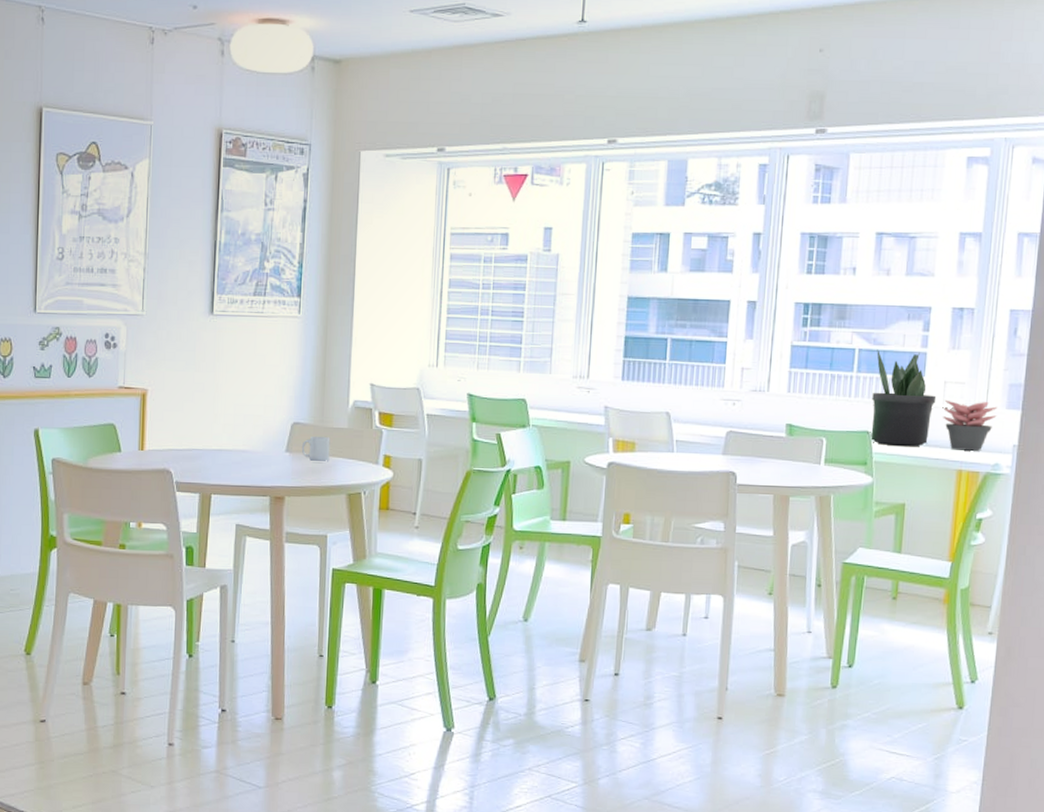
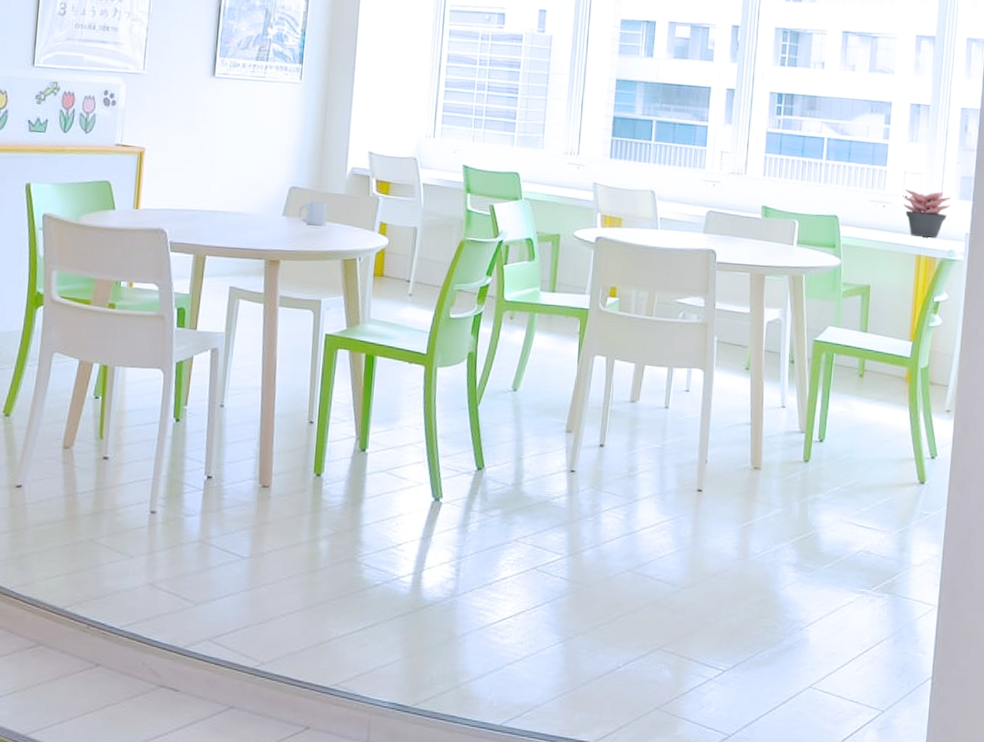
planter: present [871,349,937,447] -> none [839,139,897,232]

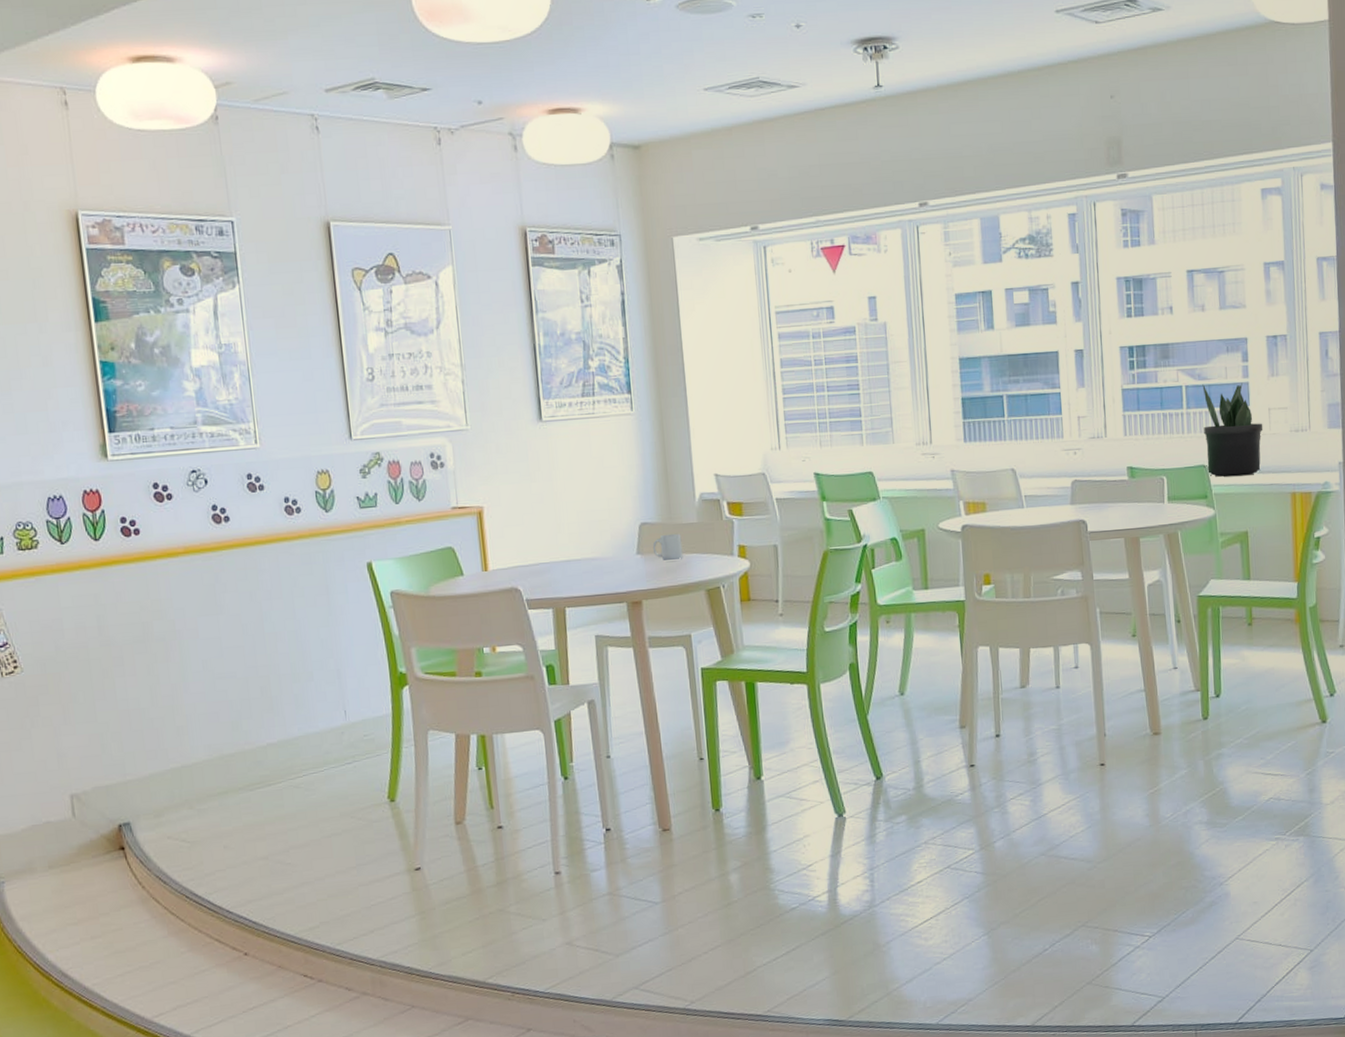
planter: none [839,139,897,232] -> present [1202,382,1263,477]
succulent plant: present [903,188,952,238] -> none [1271,423,1321,474]

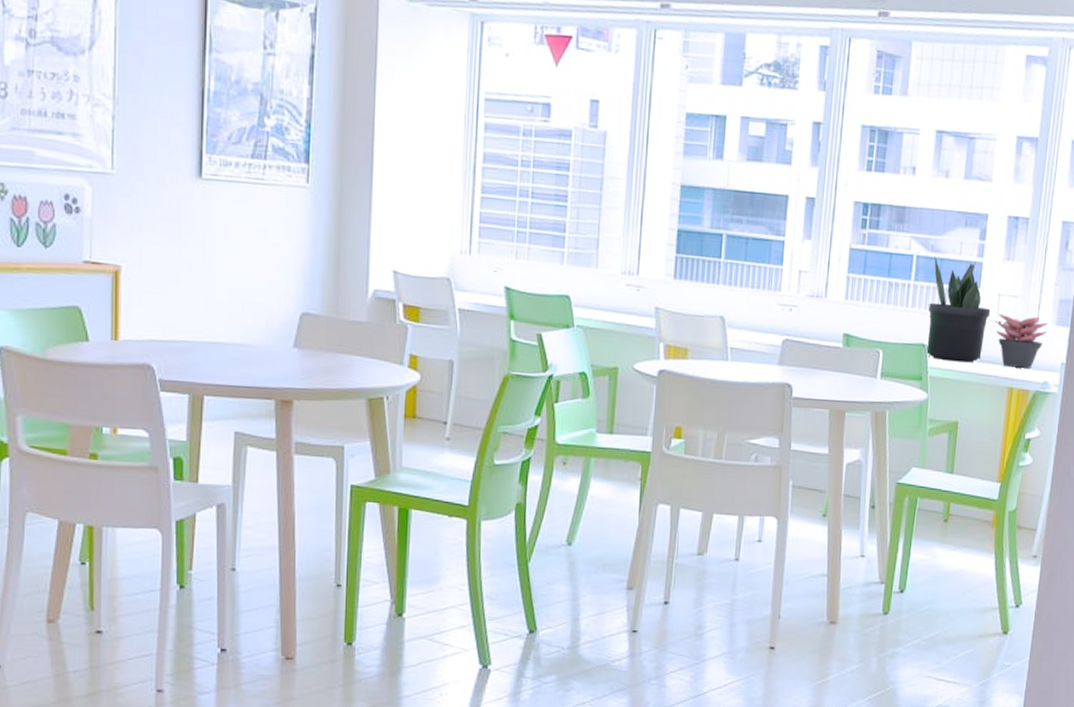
cup: present [652,533,683,563] -> none [312,329,347,363]
succulent plant: none [1271,423,1321,474] -> present [996,313,1048,368]

